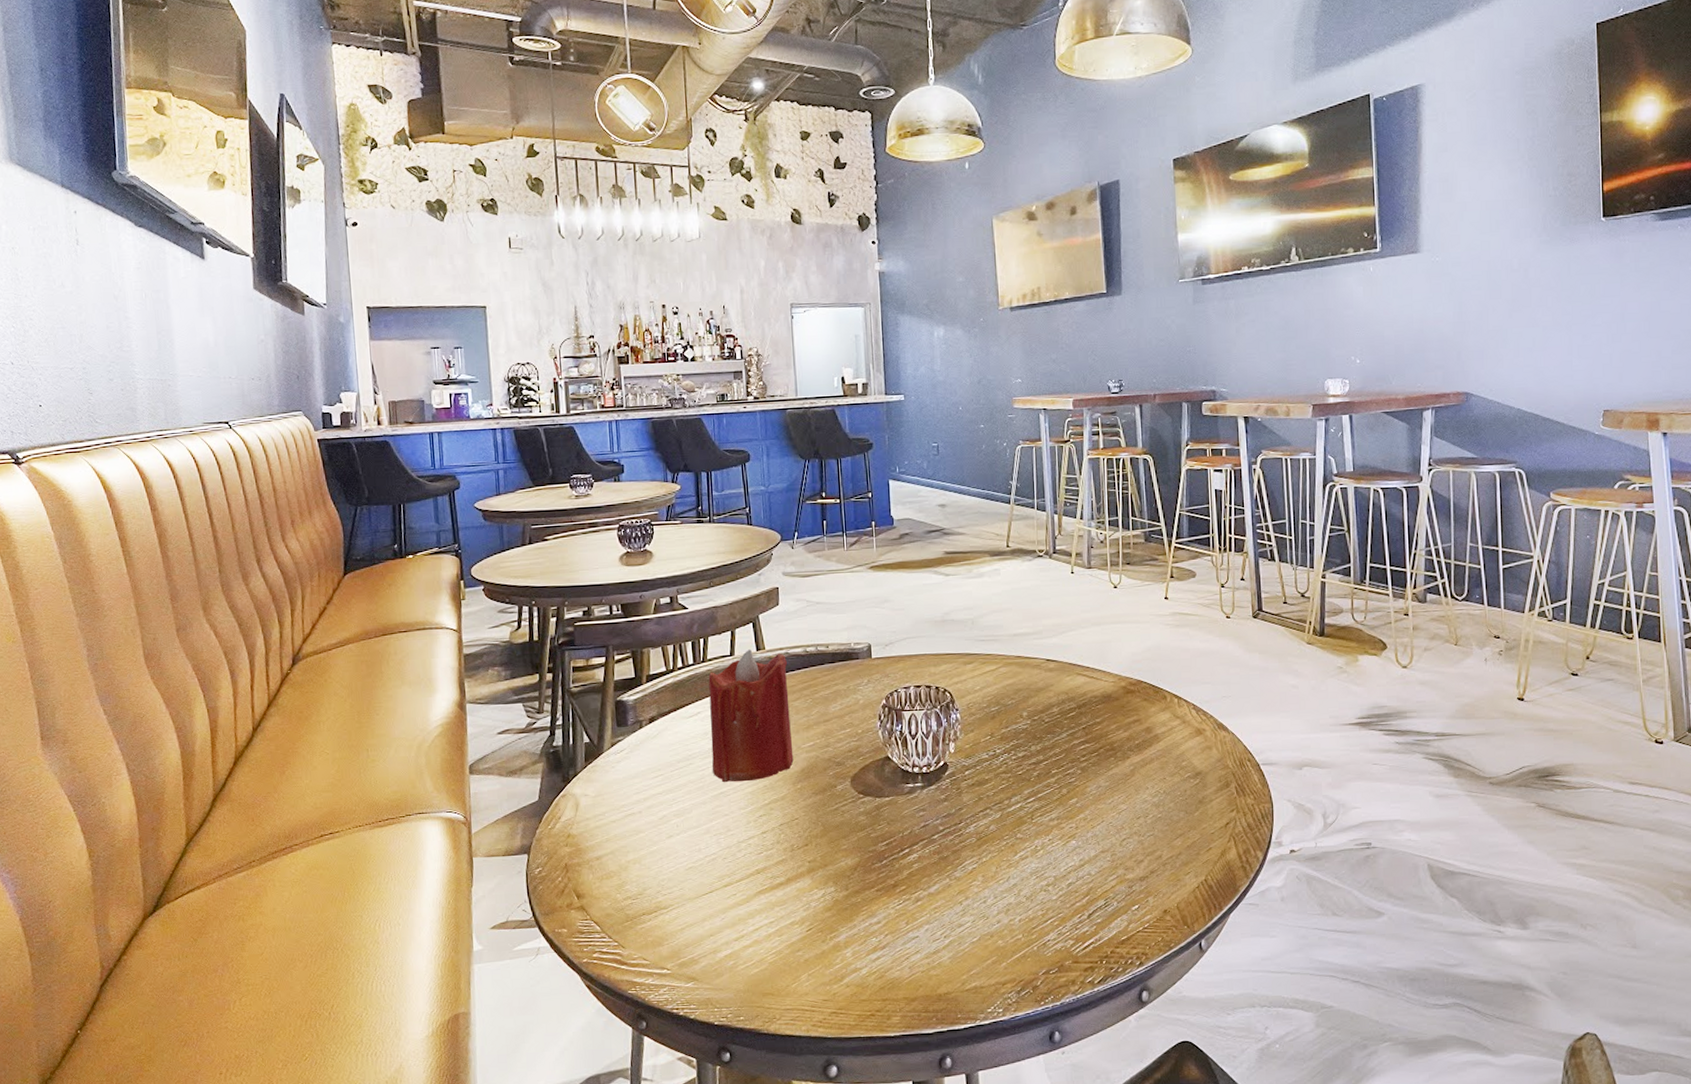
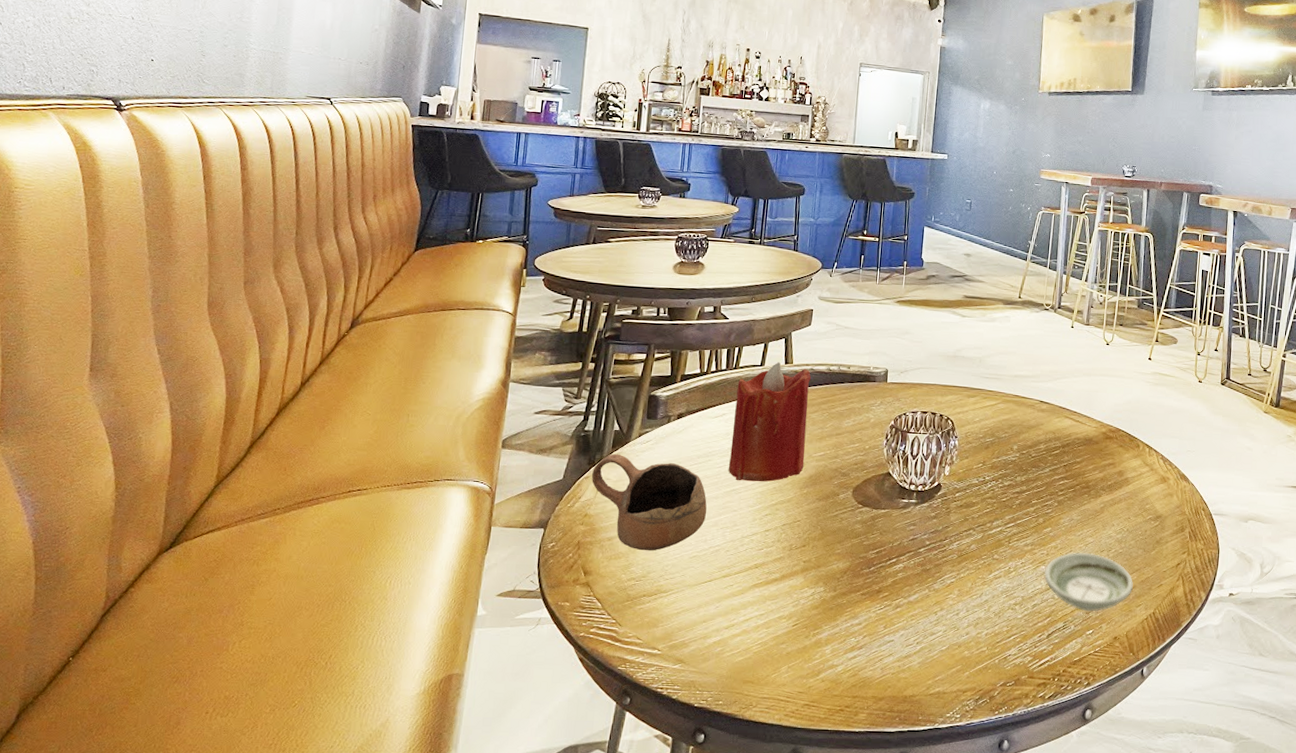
cup: none [568,767,696,867] -> present [592,453,707,551]
saucer: none [1075,822,1178,886] -> present [1043,553,1133,612]

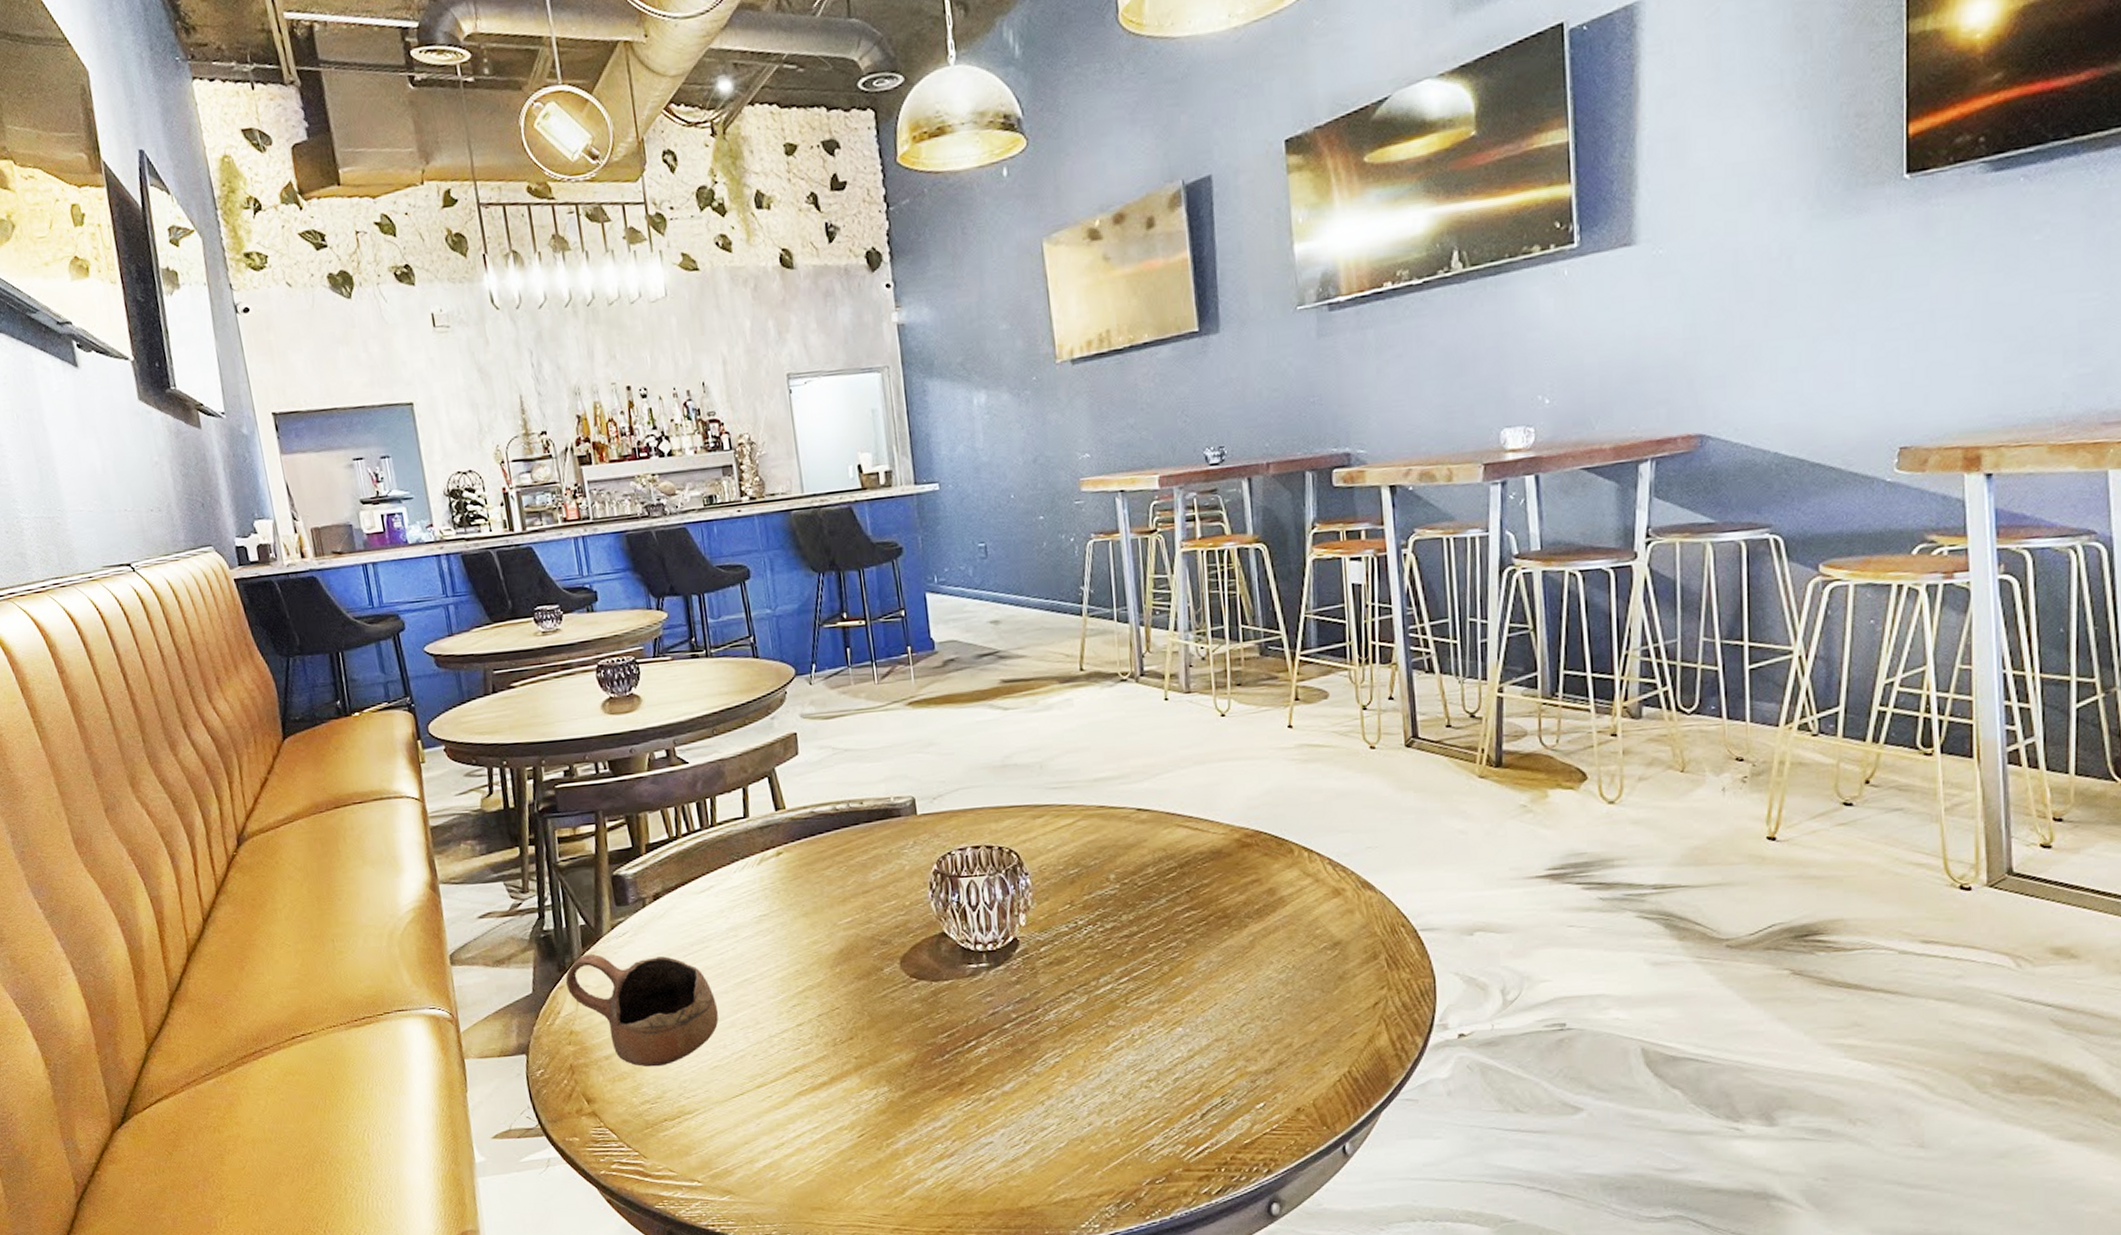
candle: present [728,362,812,482] -> none [719,809,830,968]
saucer: present [1043,553,1133,612] -> none [1182,1003,1314,1080]

